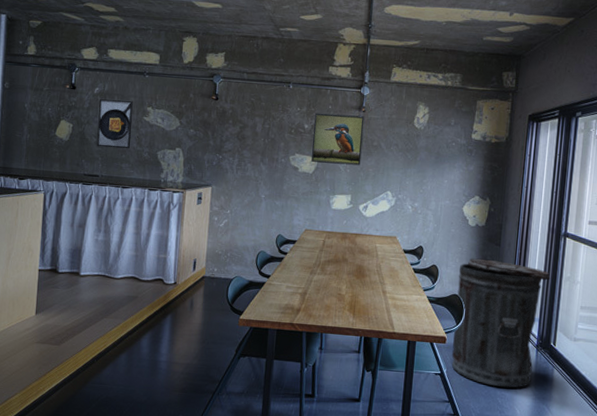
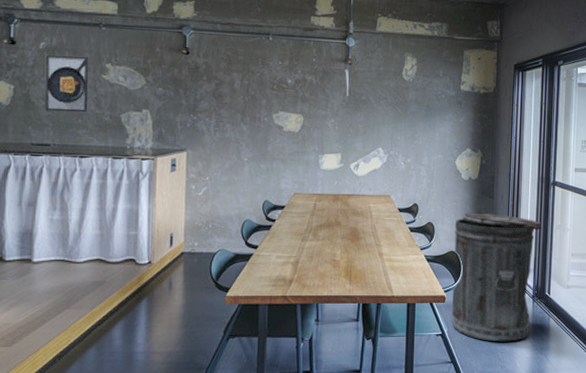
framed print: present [311,113,365,166] -> none [297,66,351,122]

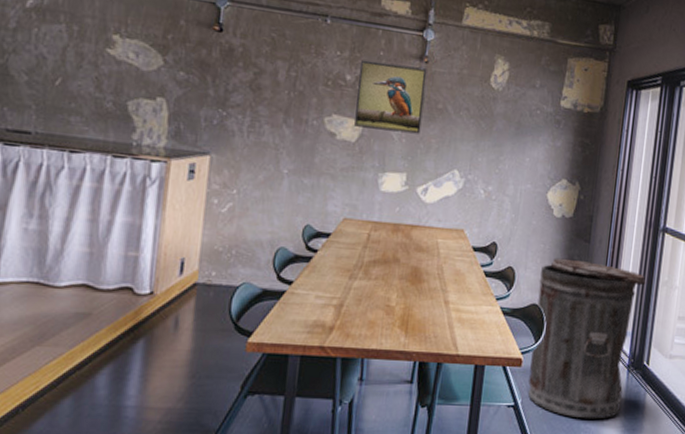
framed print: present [45,55,88,113] -> none [28,17,90,95]
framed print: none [297,66,351,122] -> present [354,59,427,134]

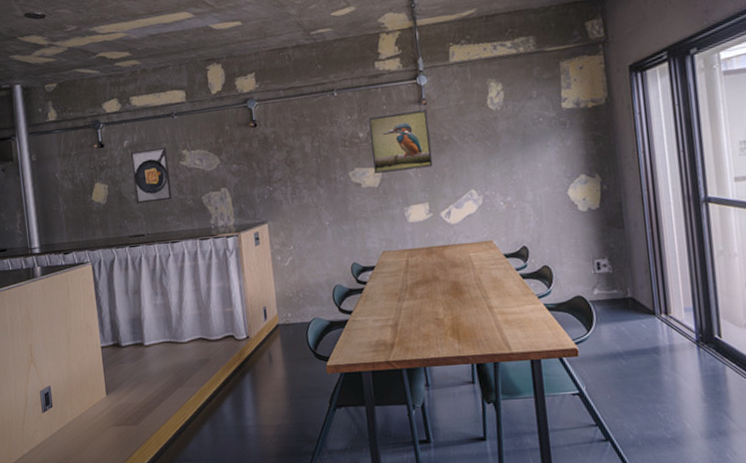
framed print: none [28,17,90,95] -> present [131,146,173,204]
trash can: present [527,257,646,419] -> none [578,246,698,399]

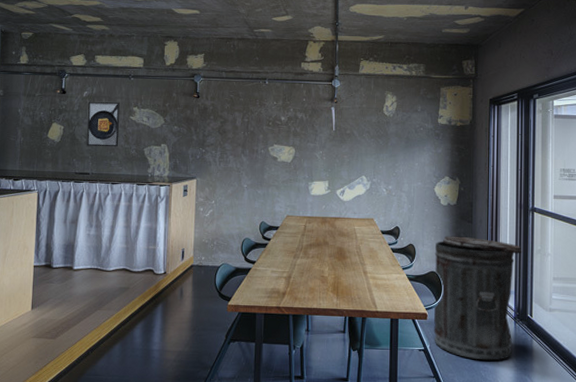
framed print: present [368,110,433,174] -> none [289,105,337,153]
trash can: none [578,246,698,399] -> present [434,235,522,361]

